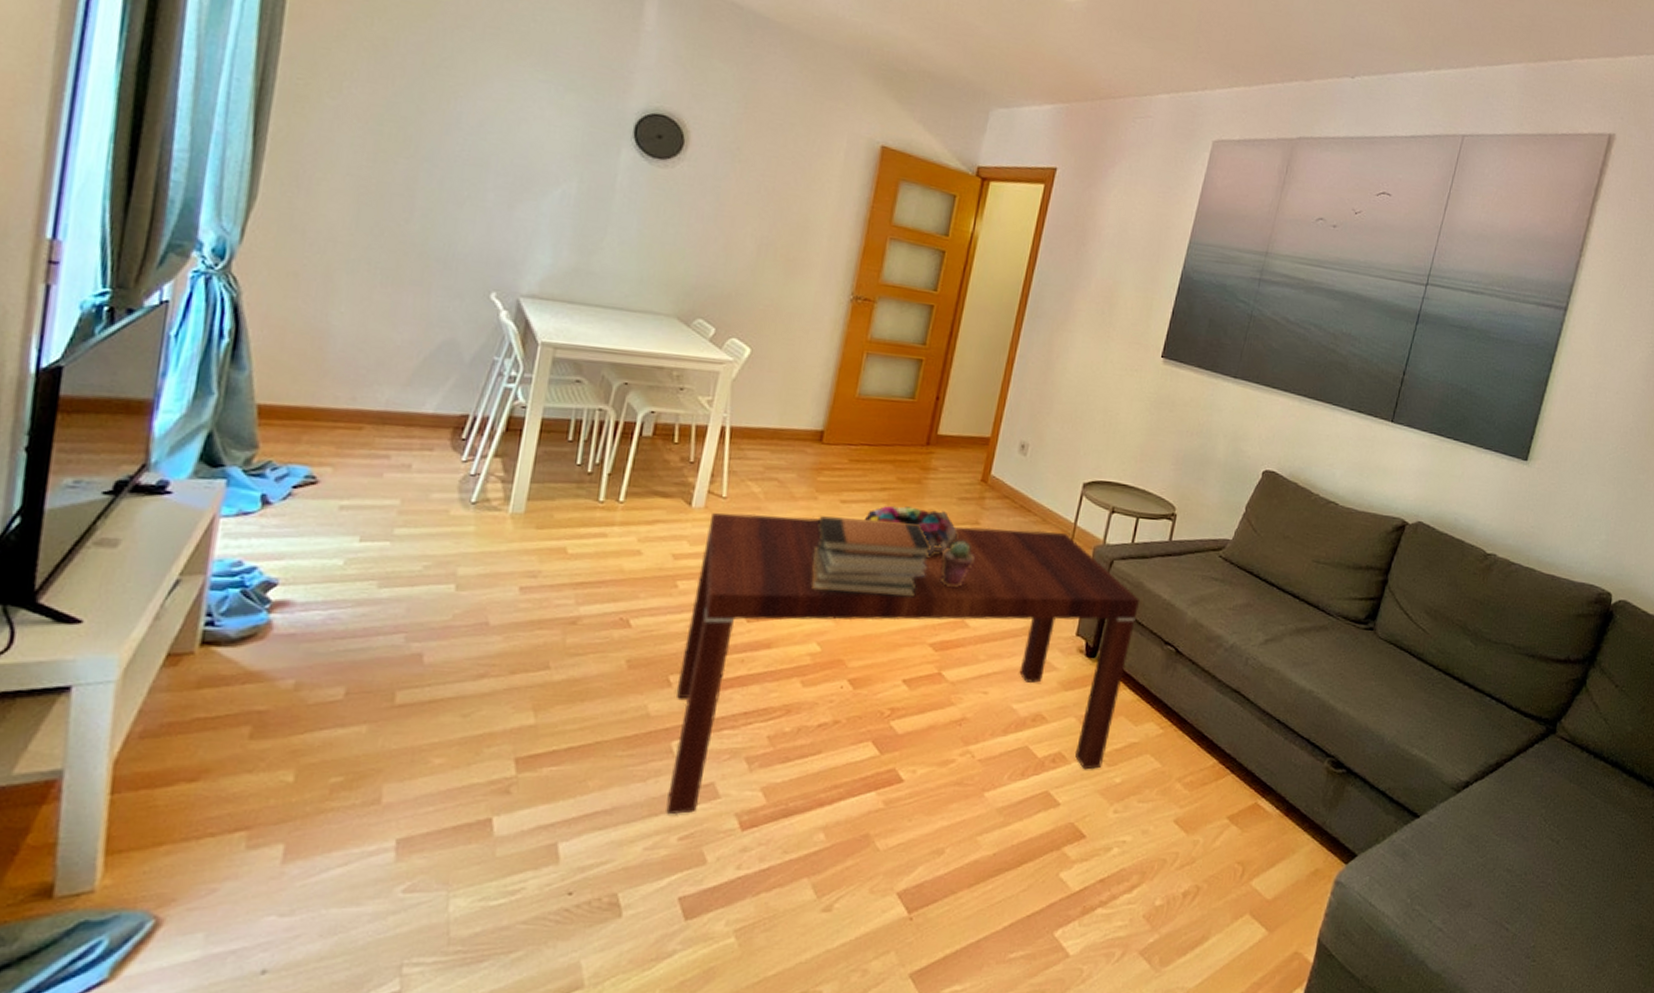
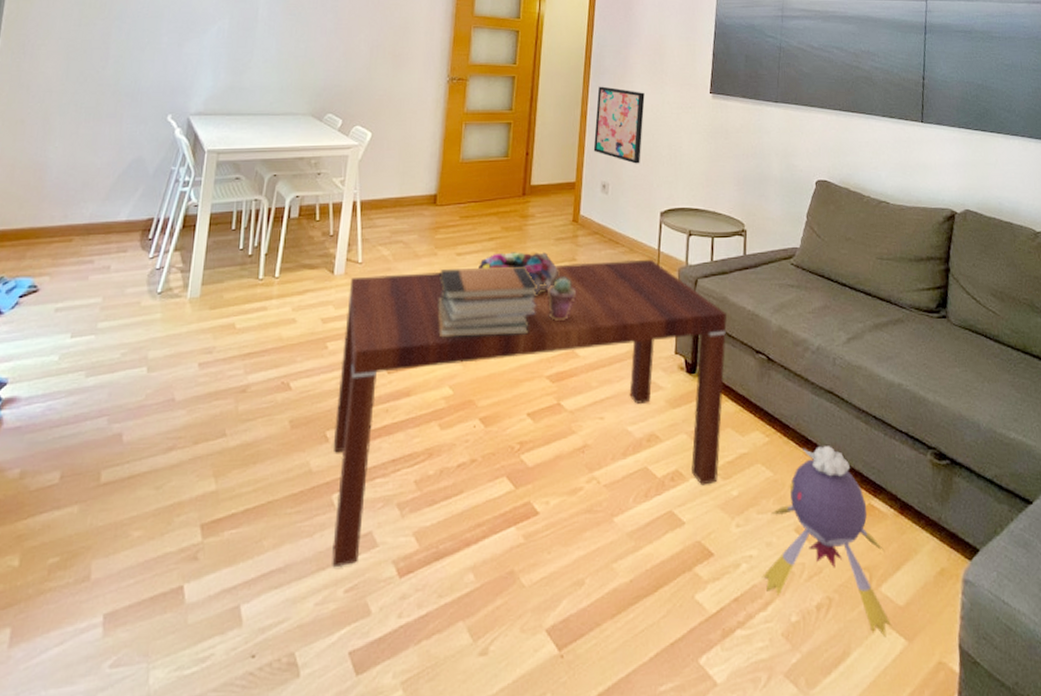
wall art: none [1016,331,1086,427] -> present [593,86,645,164]
plush toy: none [1132,743,1263,927] -> present [762,446,892,638]

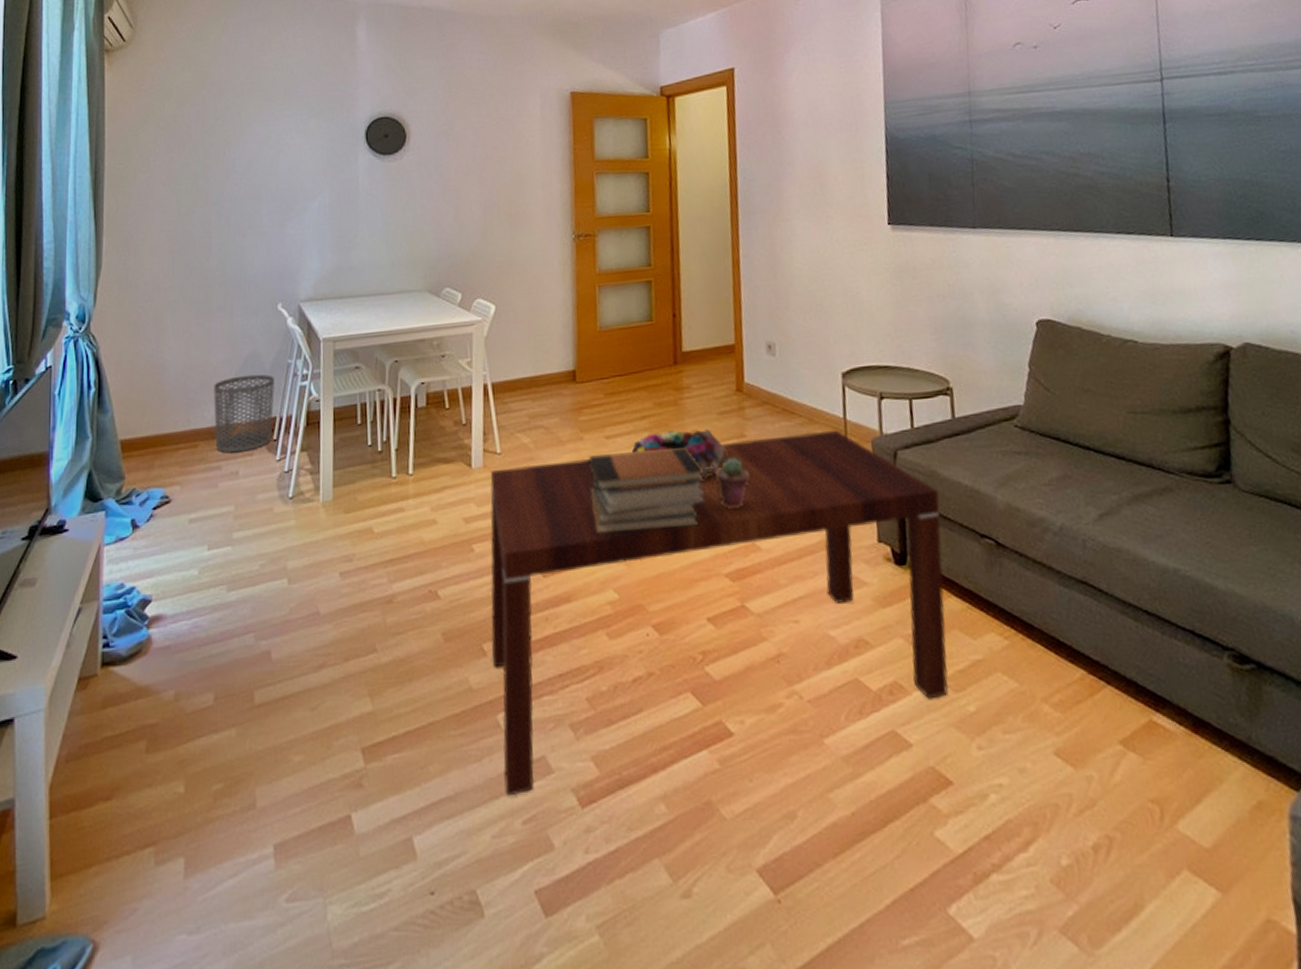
waste bin: none [90,178,156,249] -> present [214,374,274,453]
wall art: present [593,86,645,164] -> none [749,228,811,318]
plush toy: present [762,446,892,638] -> none [1017,649,1198,887]

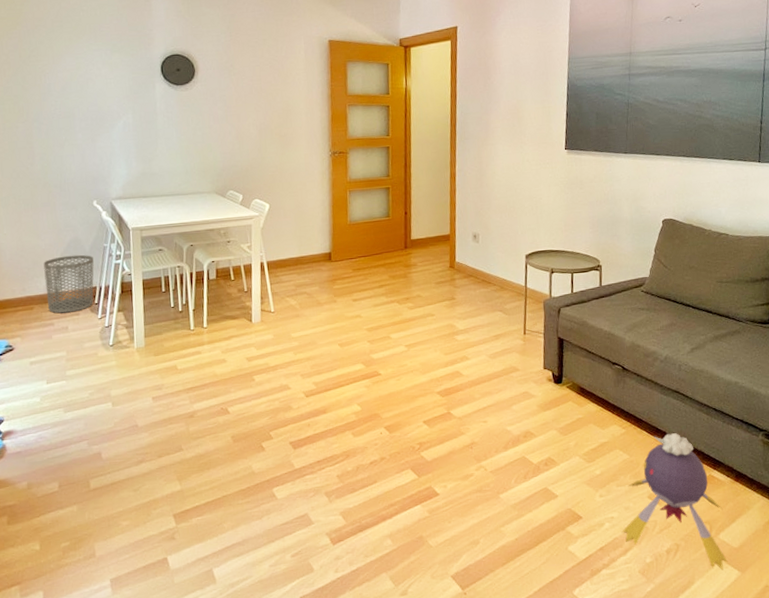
coffee table: present [490,431,948,797] -> none [266,295,587,540]
book stack: present [588,447,705,534] -> none [340,307,425,367]
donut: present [632,429,728,479] -> none [373,294,442,329]
potted succulent: present [714,457,751,510] -> none [432,313,458,349]
plush toy: none [1017,649,1198,887] -> present [622,433,728,570]

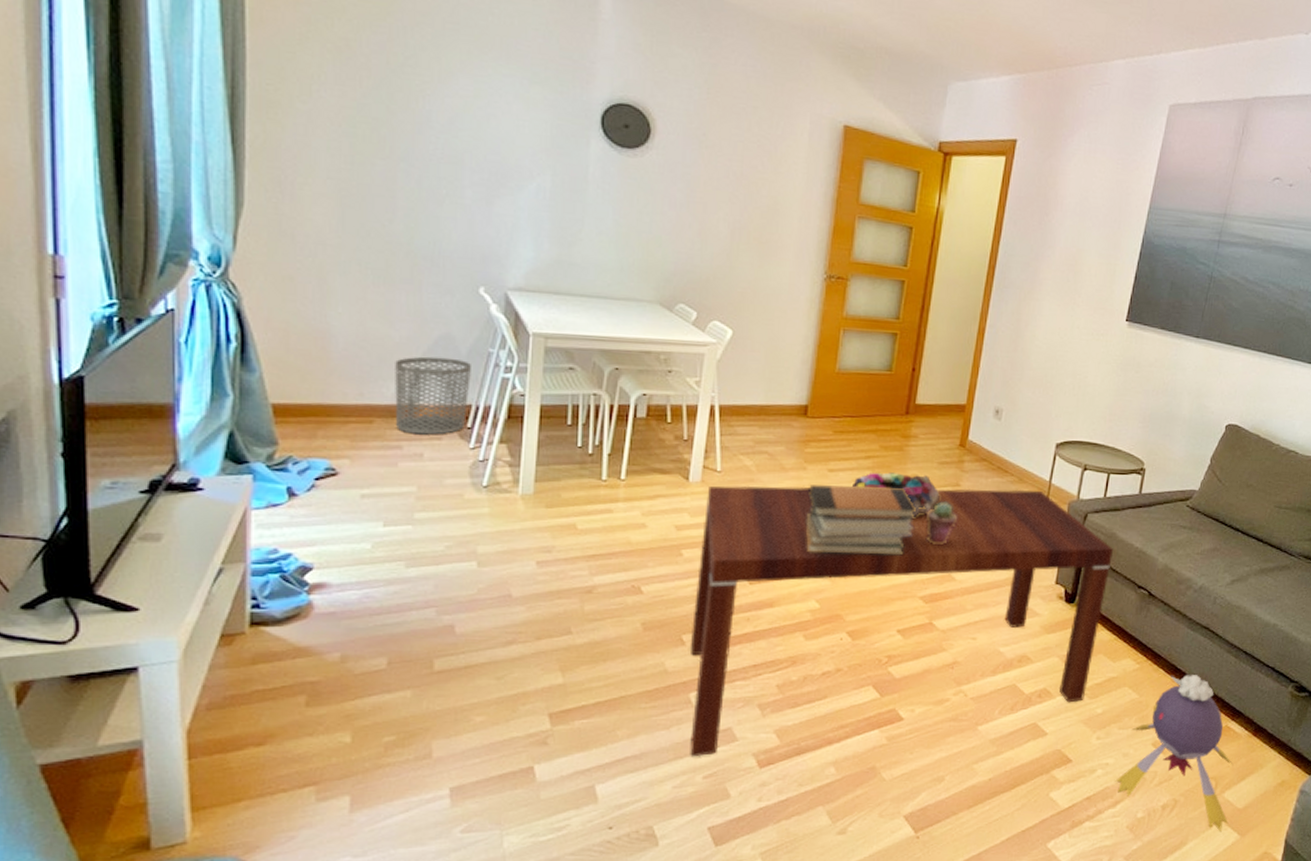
coffee table: none [266,295,587,540] -> present [690,485,1113,757]
book stack: none [340,307,425,367] -> present [805,485,917,556]
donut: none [373,294,442,329] -> present [852,472,941,517]
potted succulent: none [432,313,458,349] -> present [925,501,958,546]

